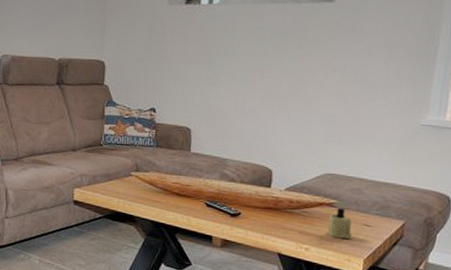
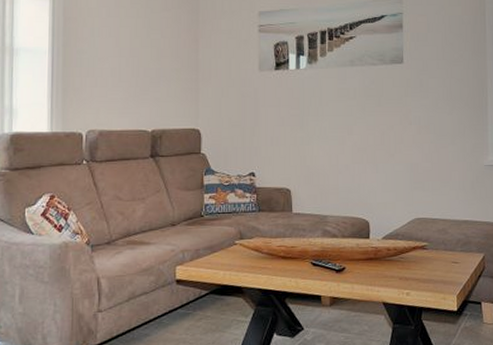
candle: present [326,207,353,240] -> none [422,249,444,279]

